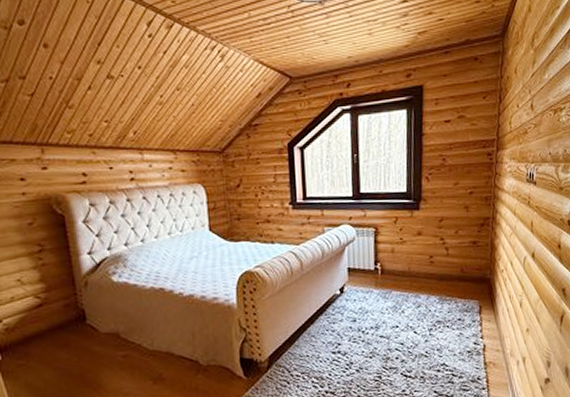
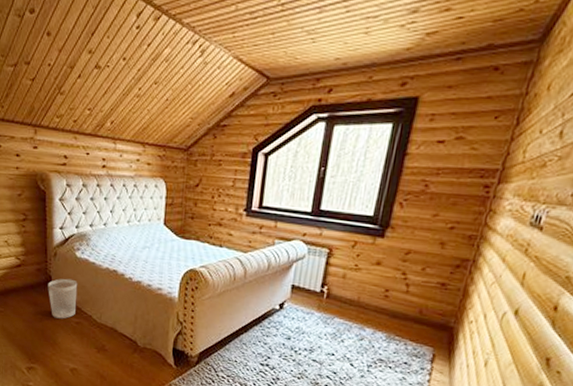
wastebasket: none [81,308,121,357] -> present [48,278,78,319]

